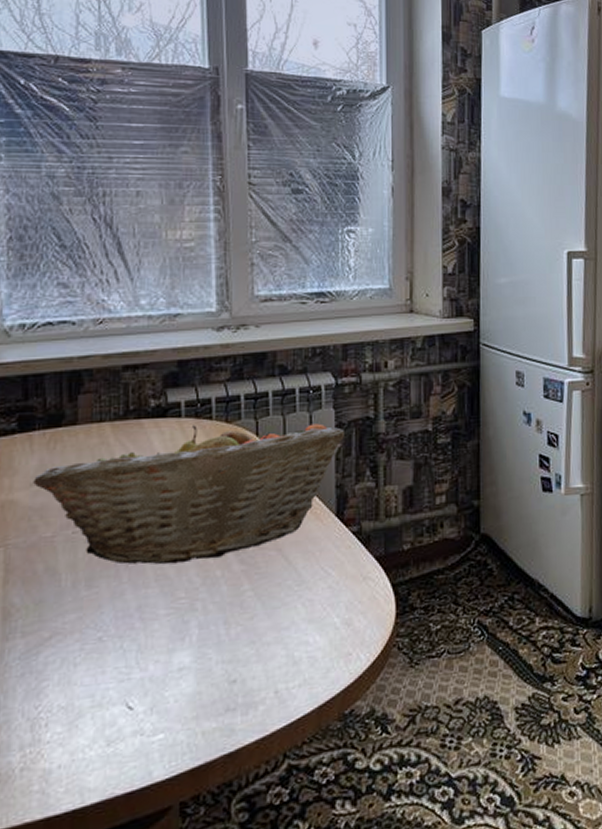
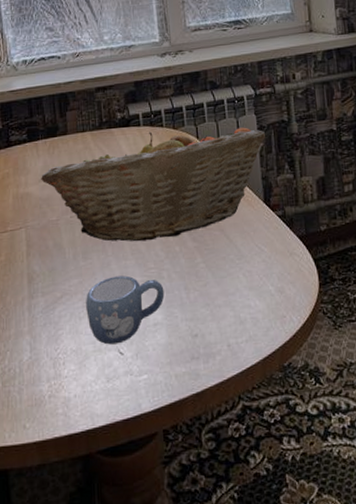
mug: none [85,608,196,698] -> present [86,275,165,345]

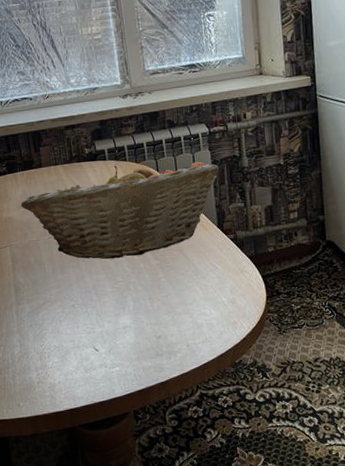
mug: present [86,275,165,345] -> none [65,287,132,343]

